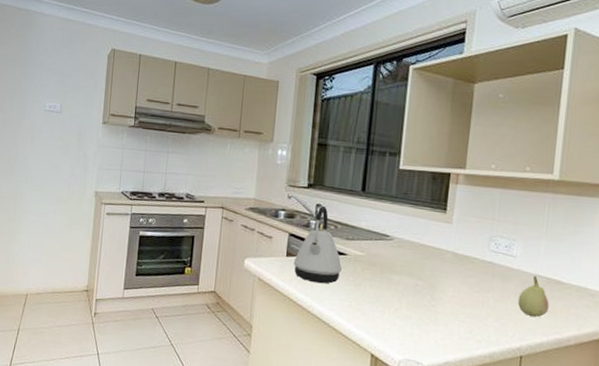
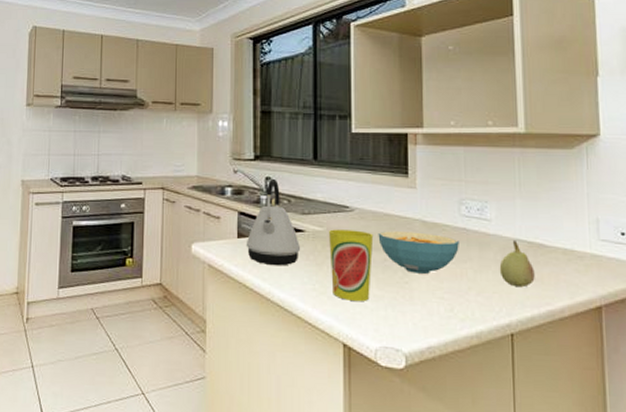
cup: none [366,254,409,319] -> present [328,229,374,301]
cereal bowl: none [412,259,485,300] -> present [378,231,459,274]

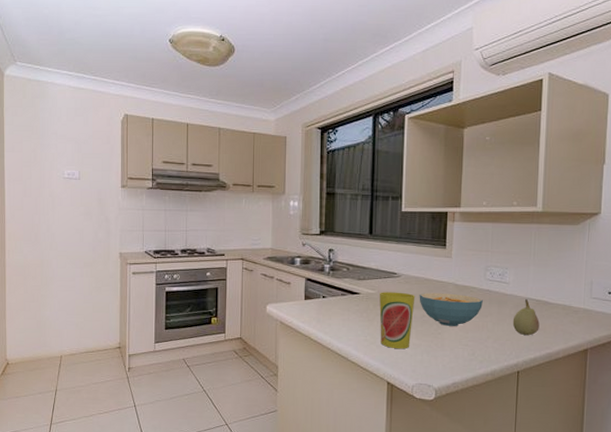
kettle: present [246,178,301,266] -> none [311,250,357,322]

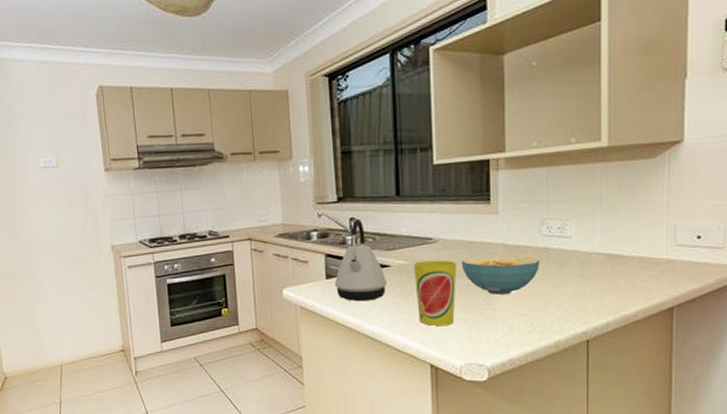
kettle: none [311,250,357,322] -> present [334,218,388,302]
fruit: present [512,298,540,336] -> none [577,253,611,298]

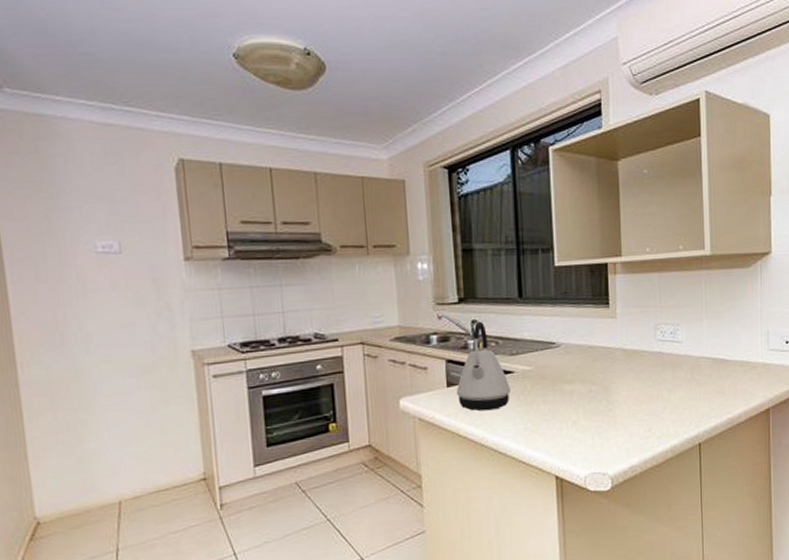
cup: present [413,260,457,326] -> none [536,365,580,435]
cereal bowl: present [461,255,540,295] -> none [583,360,656,400]

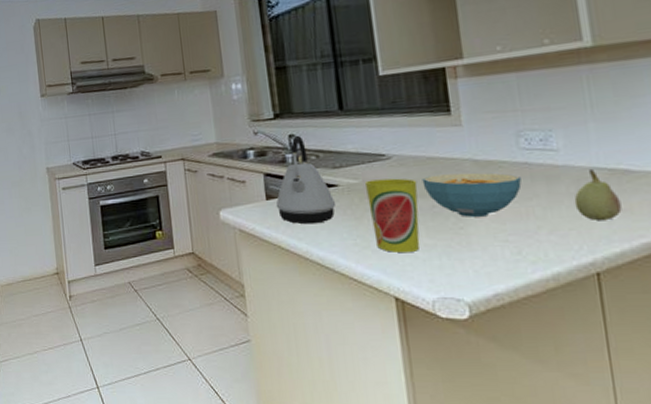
cup: none [536,365,580,435] -> present [364,178,420,252]
cereal bowl: none [583,360,656,400] -> present [422,172,522,217]
fruit: none [689,358,718,401] -> present [574,168,622,221]

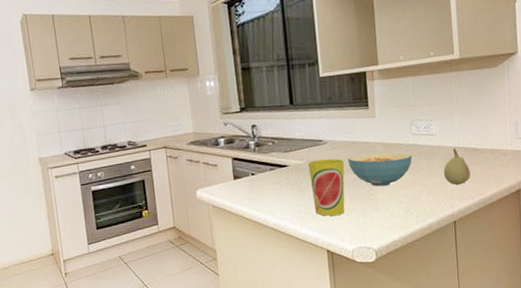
kettle: present [275,135,337,225] -> none [241,125,287,198]

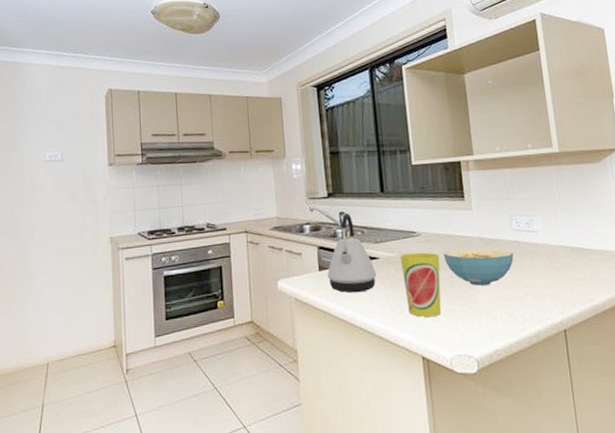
kettle: none [241,125,287,198] -> present [327,213,377,293]
fruit: present [443,148,471,185] -> none [548,246,579,288]

